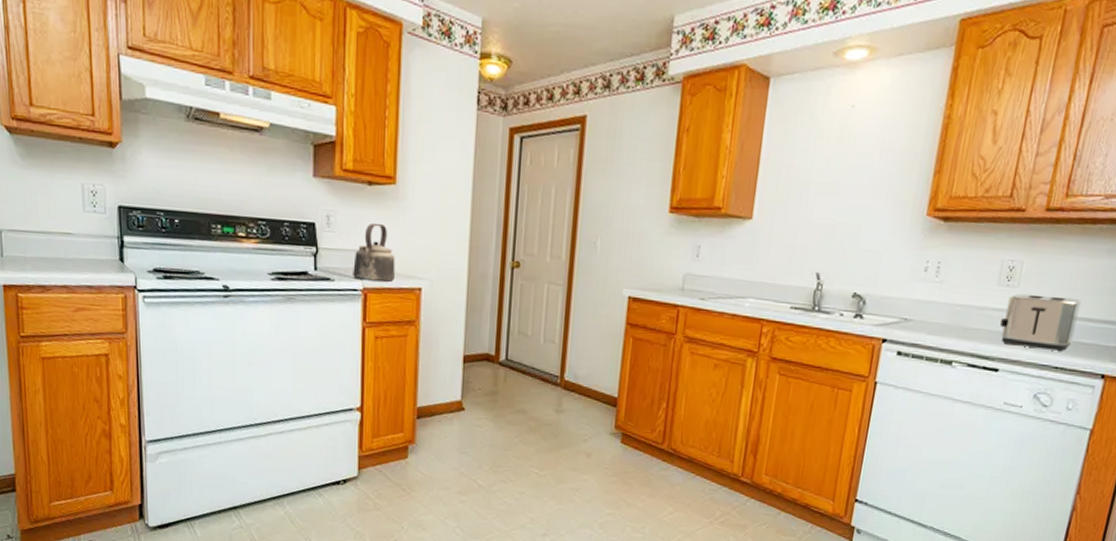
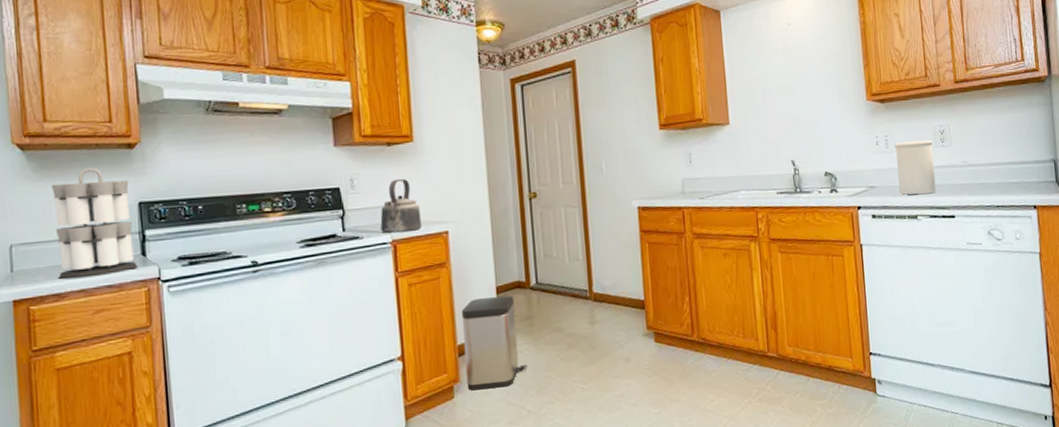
spice rack: none [38,162,116,276] -> present [52,168,138,280]
pedal bin: none [422,364,485,458] -> present [461,296,528,391]
canister: none [938,272,996,340] -> present [894,140,936,195]
toaster: present [1000,293,1081,351] -> none [945,147,1004,194]

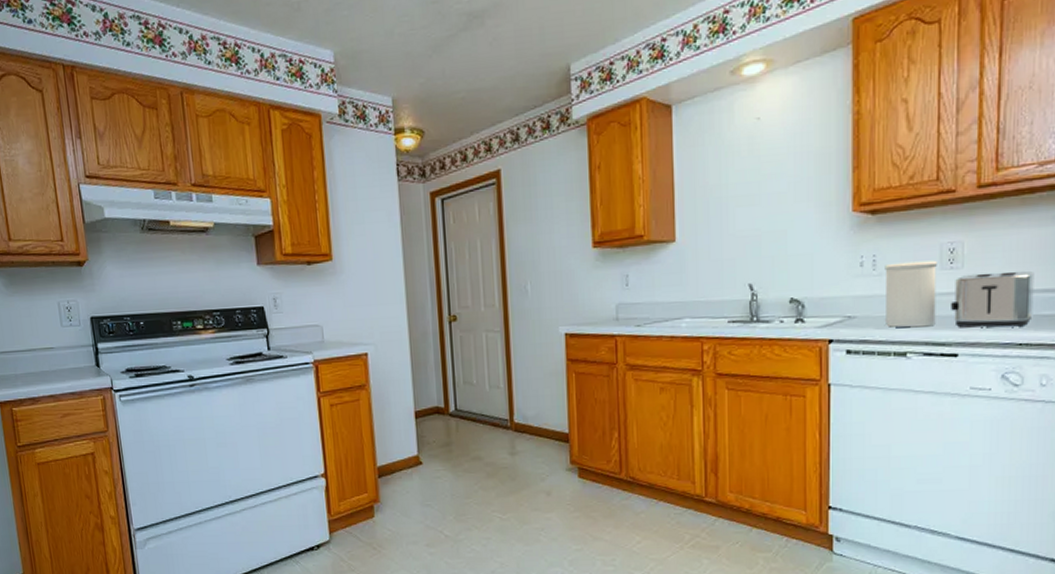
spice rack: present [52,168,138,280] -> none [20,284,94,386]
kettle: present [380,179,422,233] -> none [302,299,342,354]
pedal bin: present [461,296,528,391] -> none [380,421,446,512]
toaster: none [945,147,1004,194] -> present [949,270,1034,328]

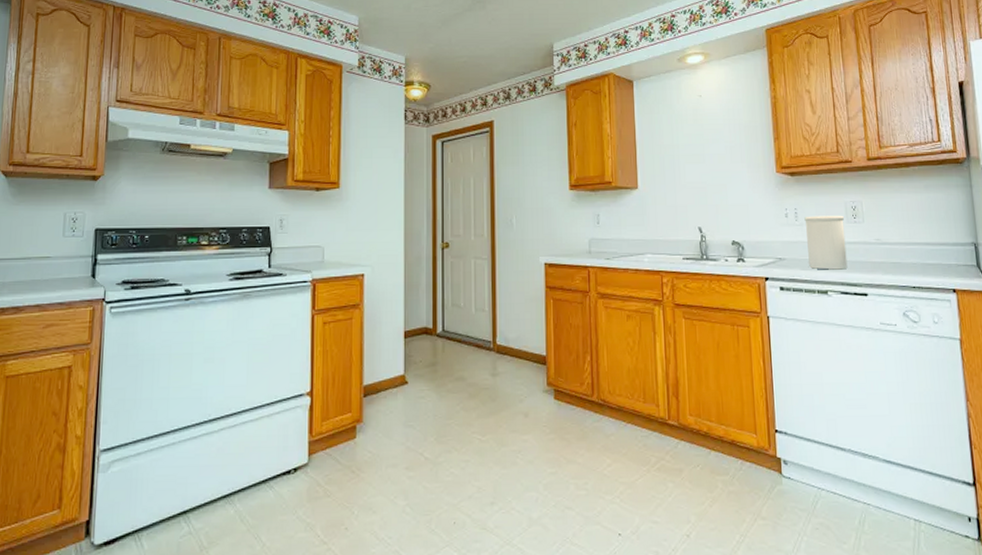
toaster: present [949,270,1034,328] -> none [857,227,920,273]

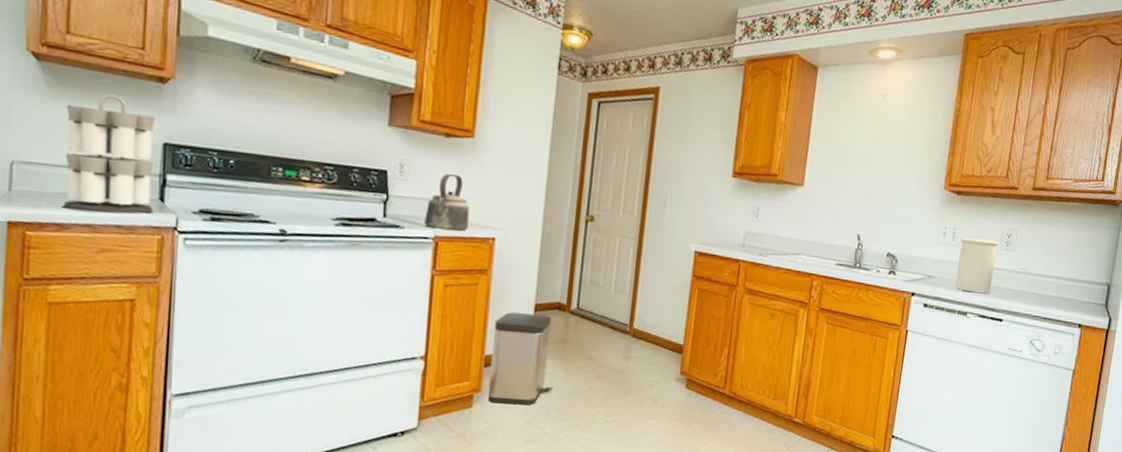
spice rack: none [19,196,89,295] -> present [62,94,155,215]
kettle: none [303,223,340,273] -> present [424,174,470,231]
pedal bin: none [369,341,429,432] -> present [487,312,554,406]

